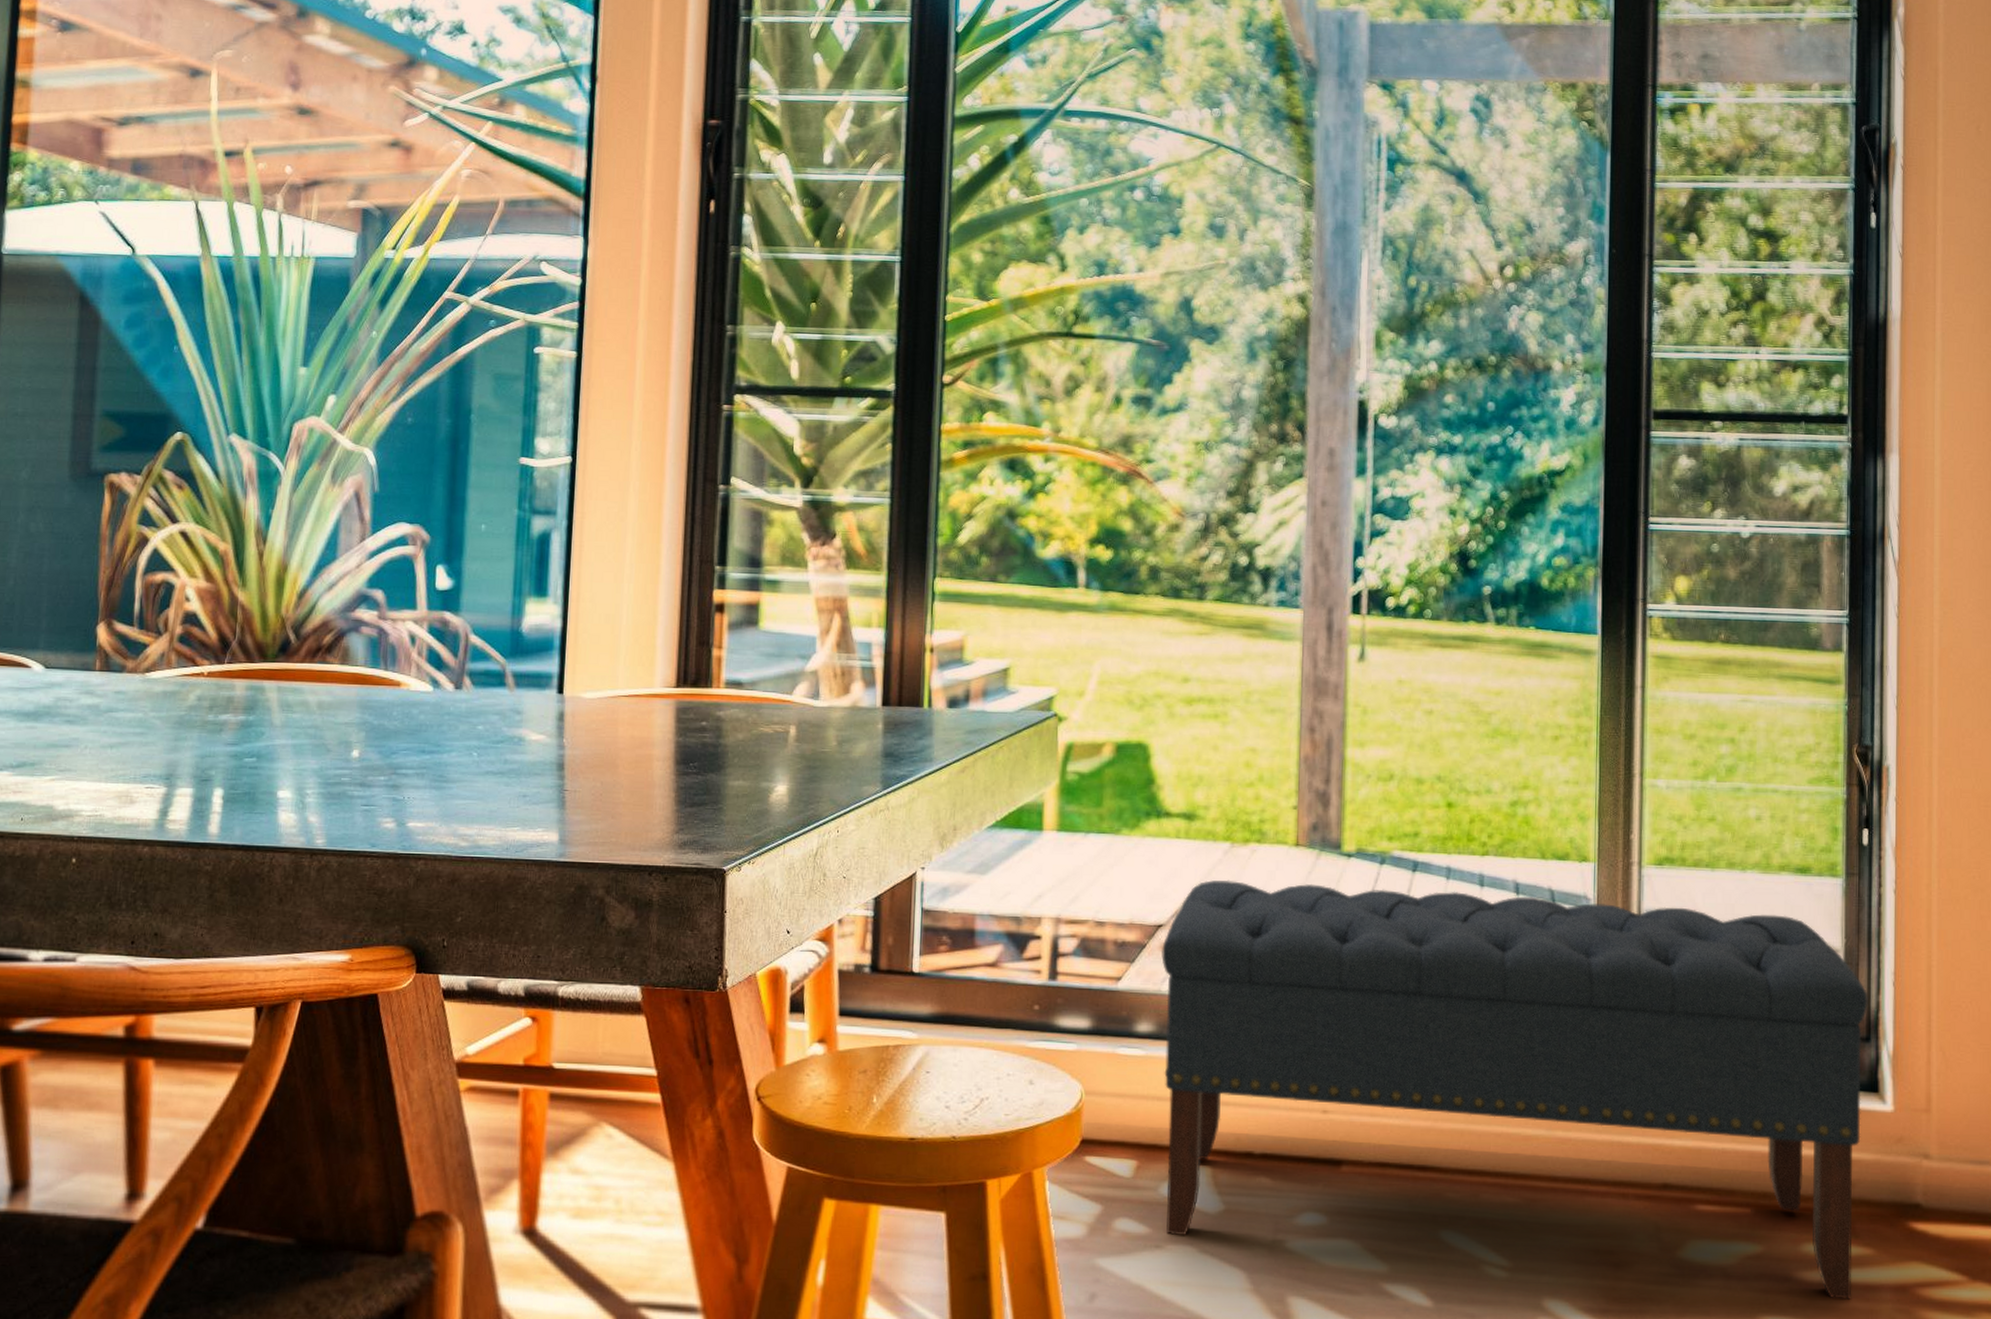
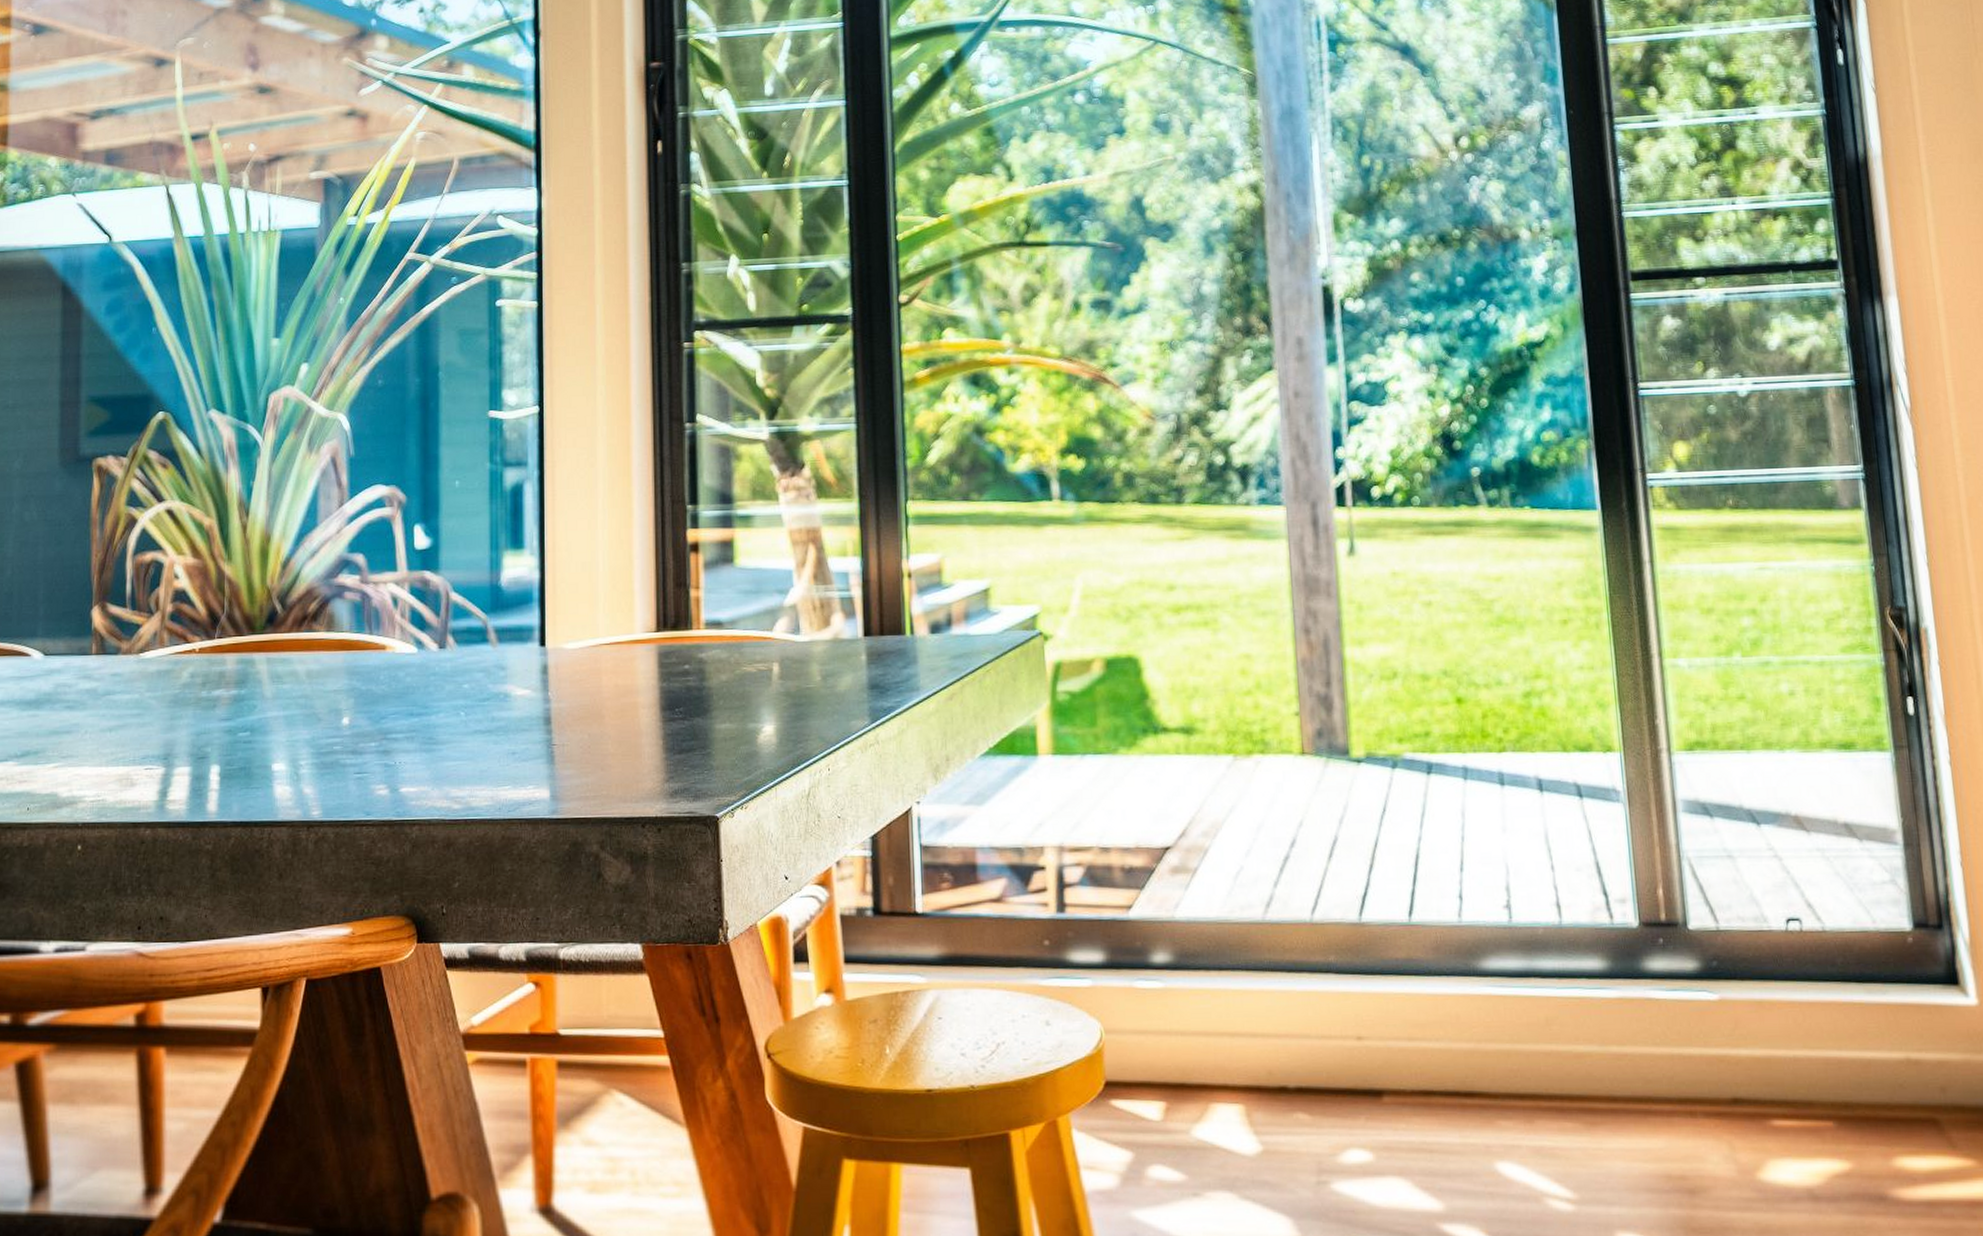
bench: present [1161,879,1869,1300] -> none [1171,792,1957,1219]

